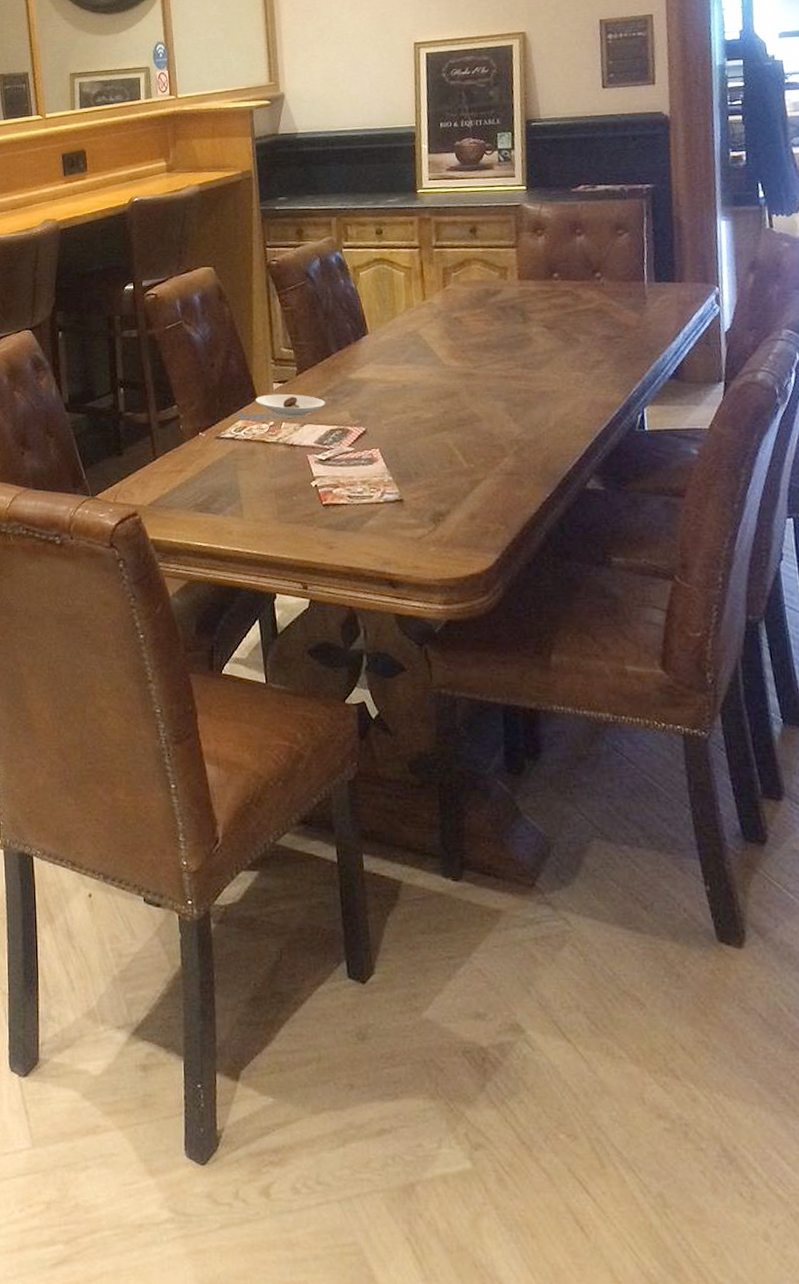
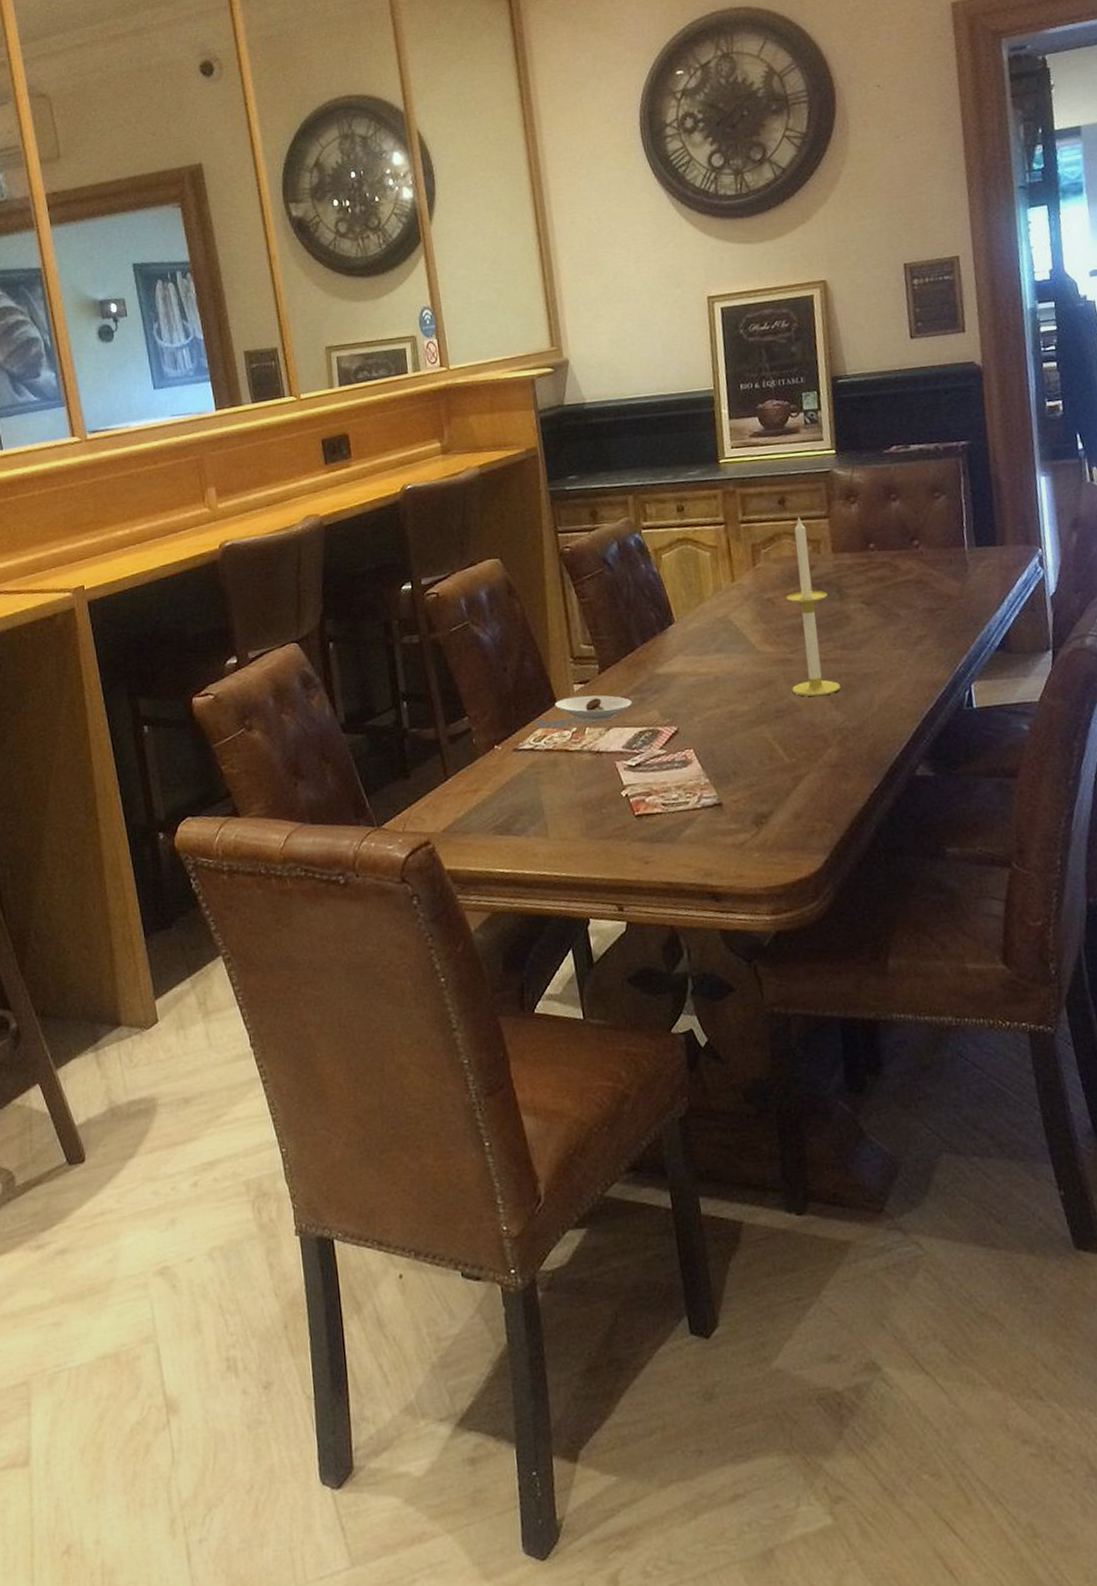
candle: none [472,244,520,410] -> present [786,515,842,697]

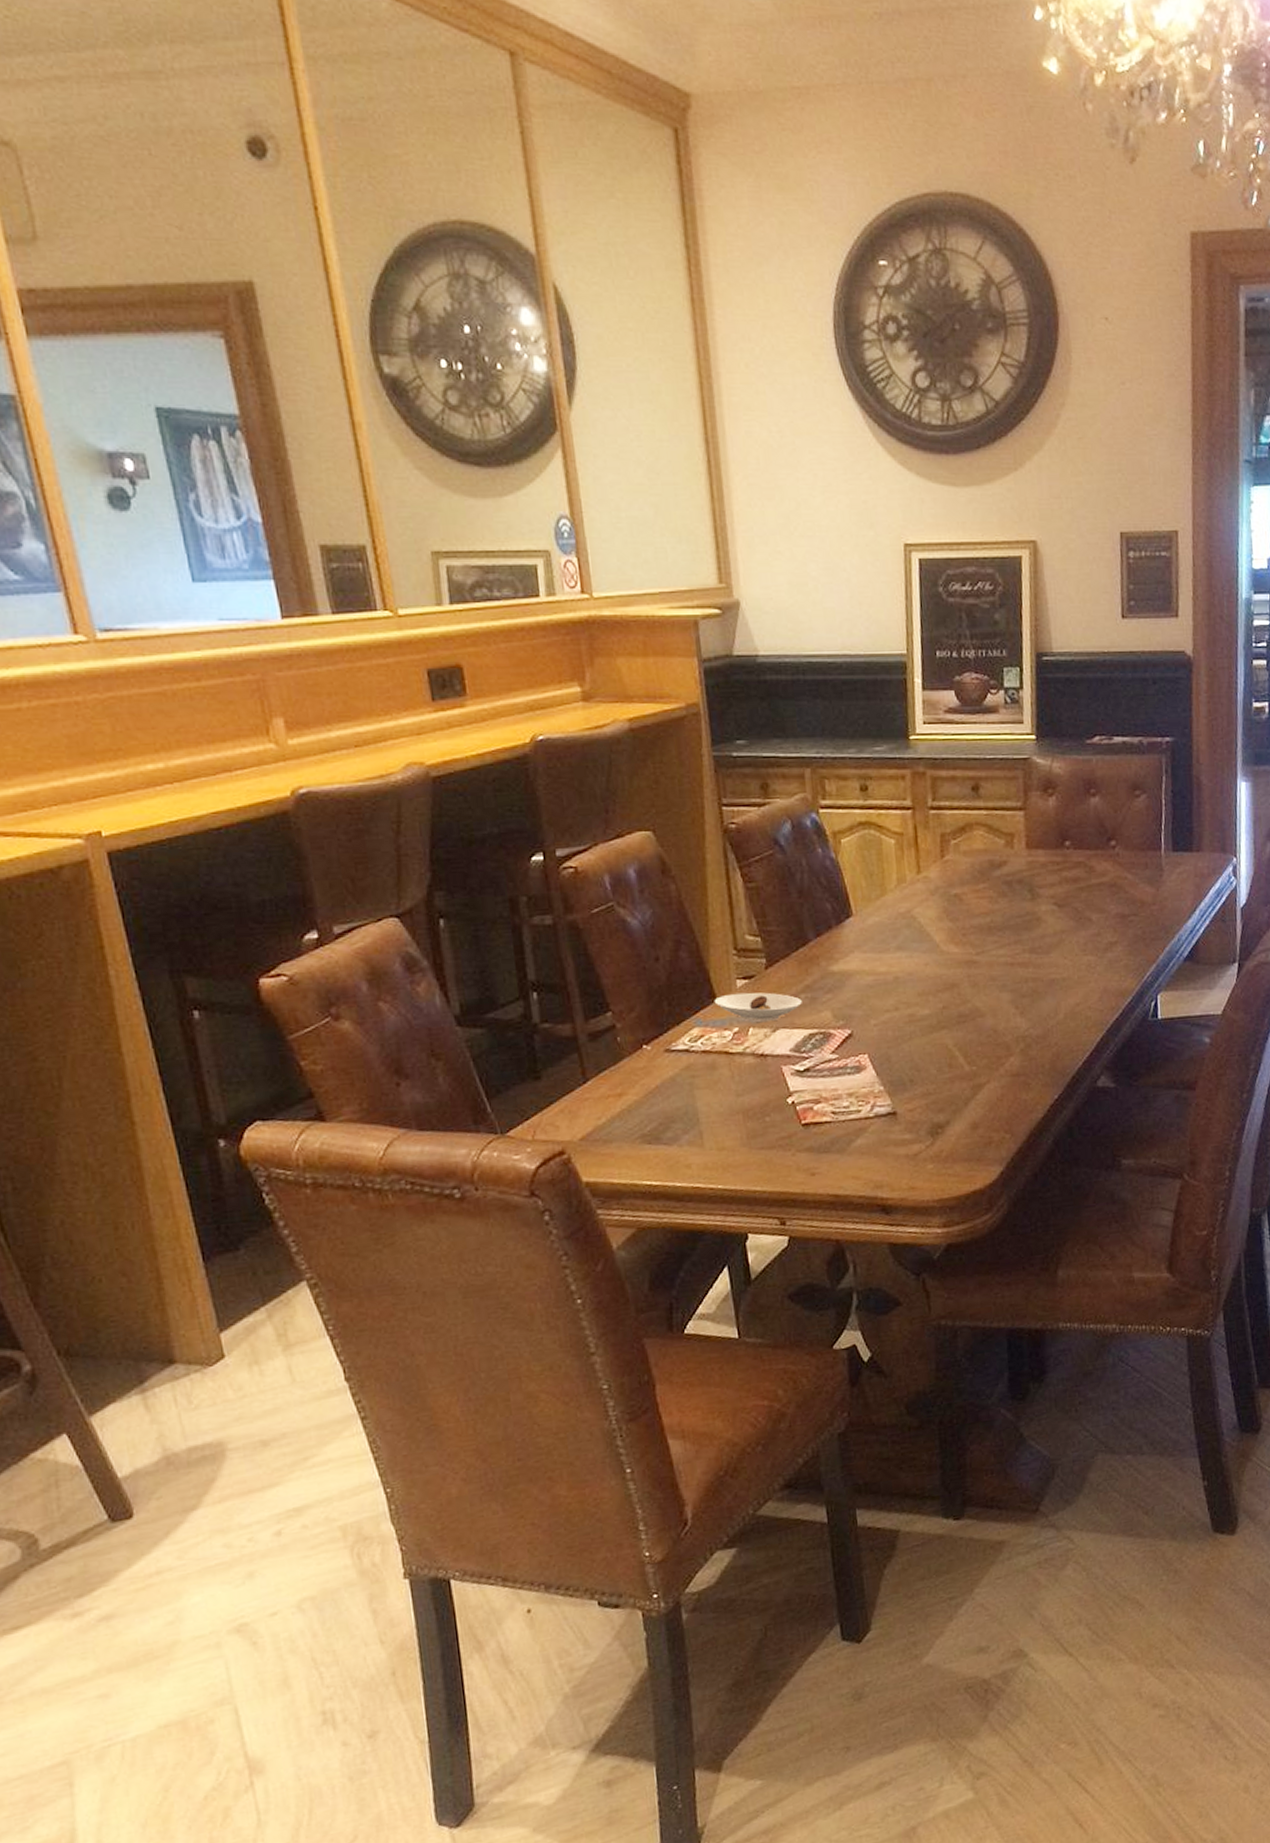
candle: present [786,515,842,697] -> none [975,805,1028,1002]

